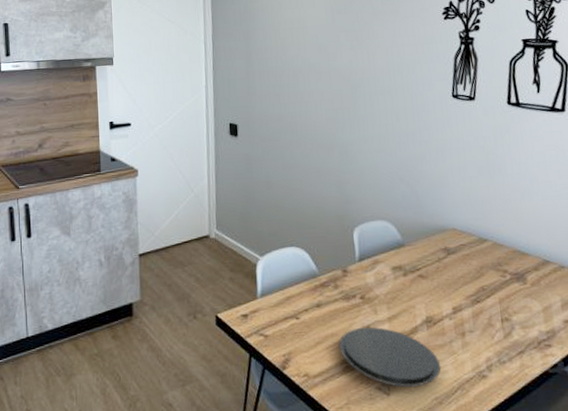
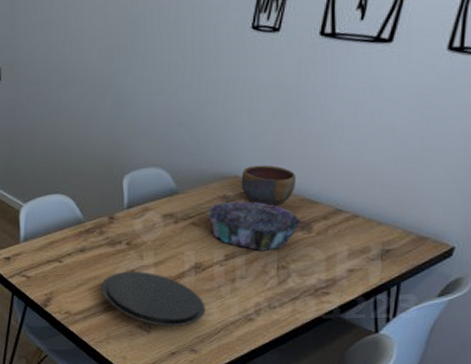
decorative bowl: none [432,253,516,303] -> present [207,201,301,251]
bowl: none [458,218,507,258] -> present [241,165,297,206]

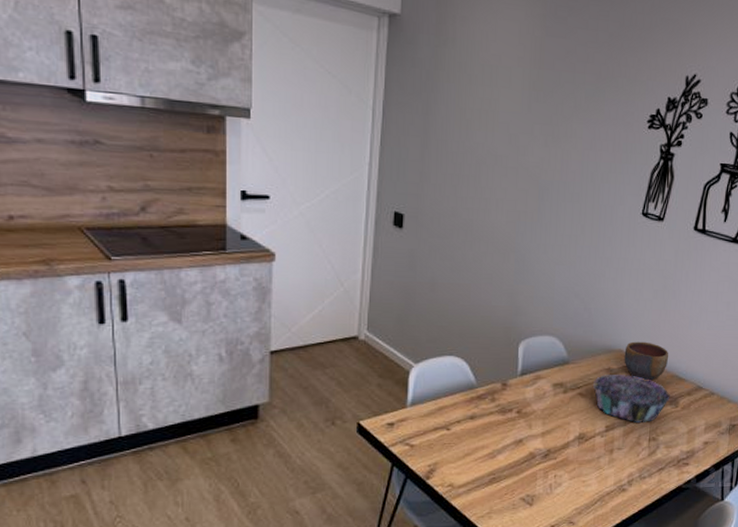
plate: present [101,271,206,327] -> none [488,440,586,499]

